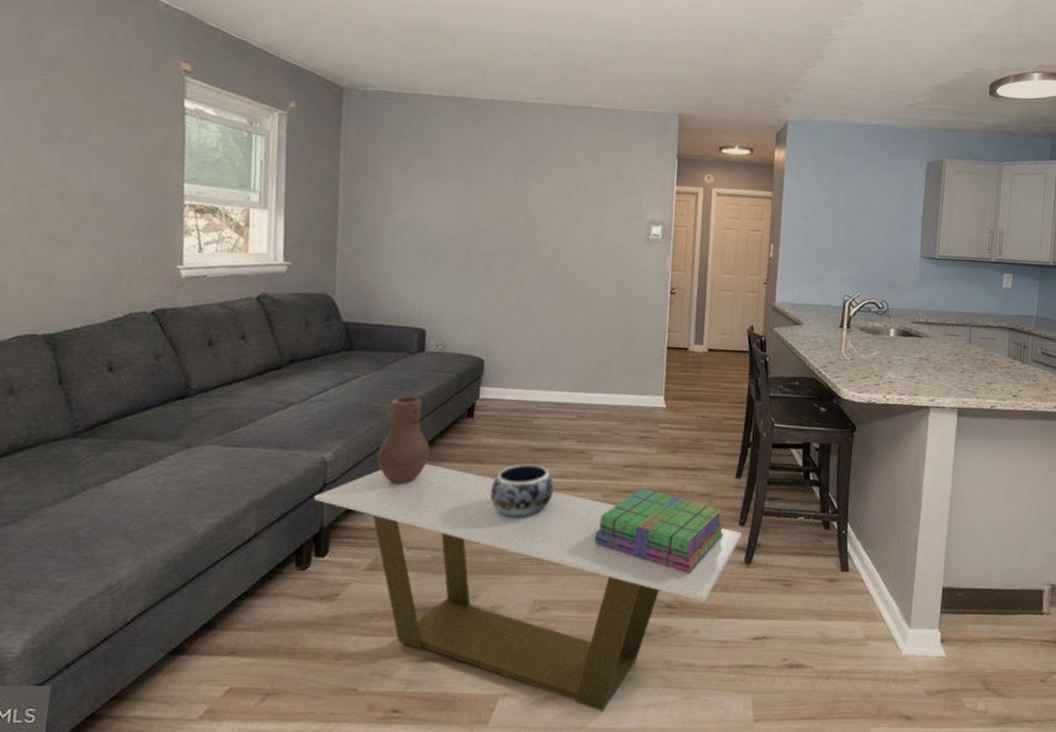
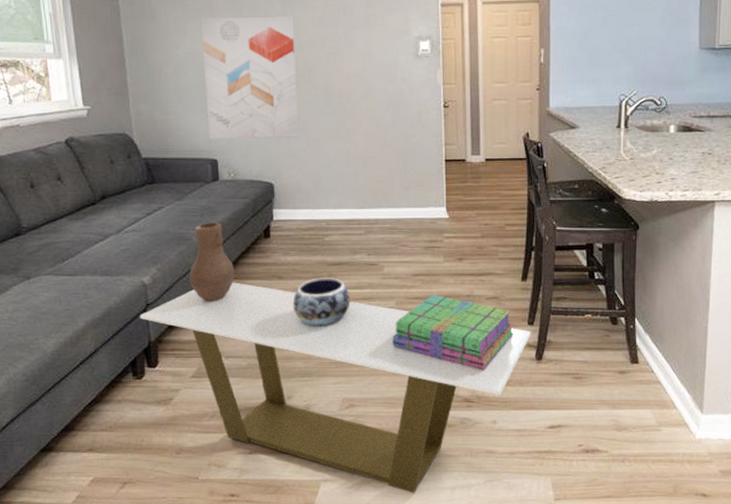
wall art: none [419,181,524,313] -> present [200,16,299,139]

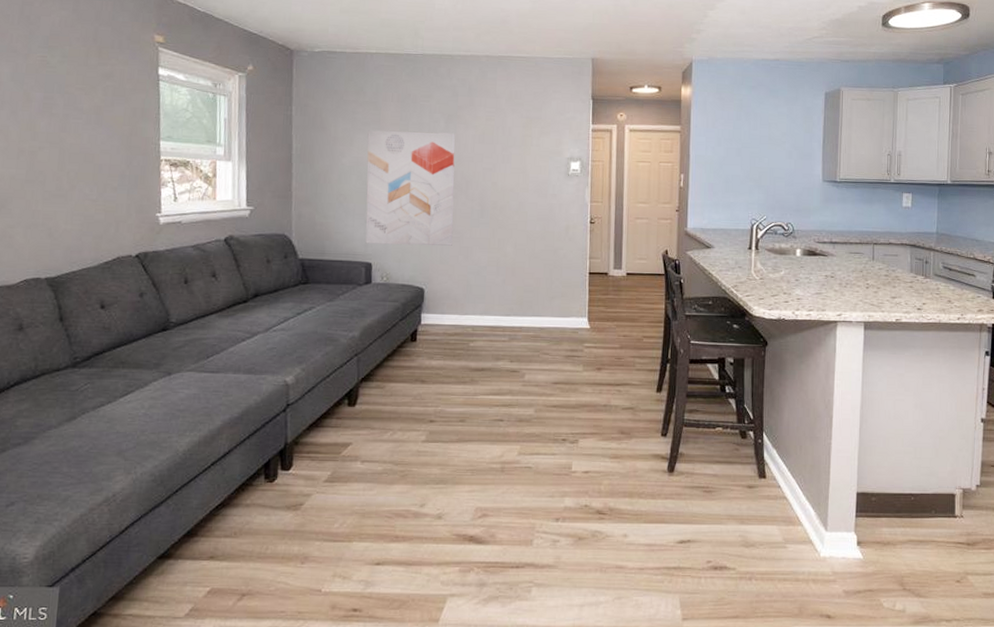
coffee table: present [140,282,531,493] -> none [279,384,664,610]
vase: present [189,222,235,302] -> none [333,324,379,405]
decorative bowl: present [293,278,350,327] -> none [433,383,491,433]
stack of books: present [392,294,514,371] -> none [529,402,648,482]

